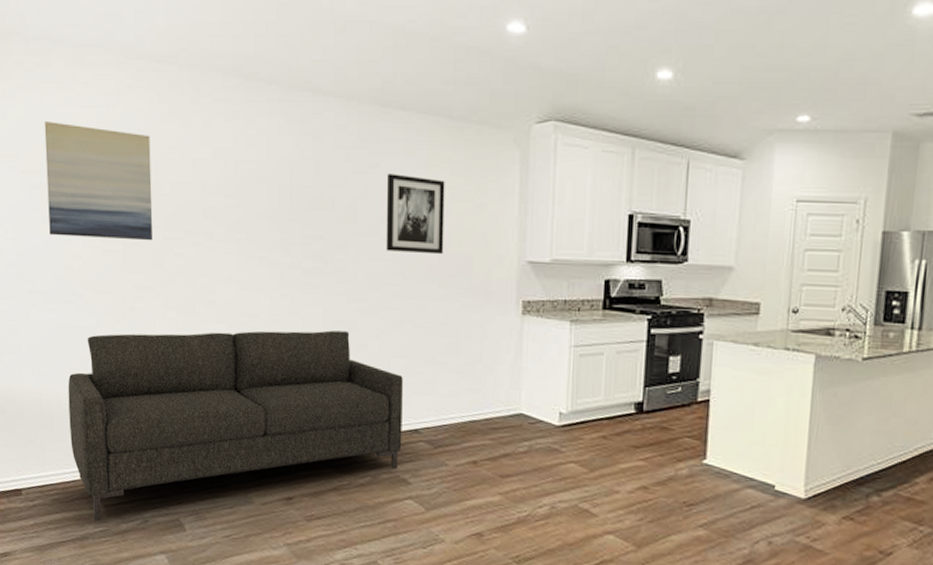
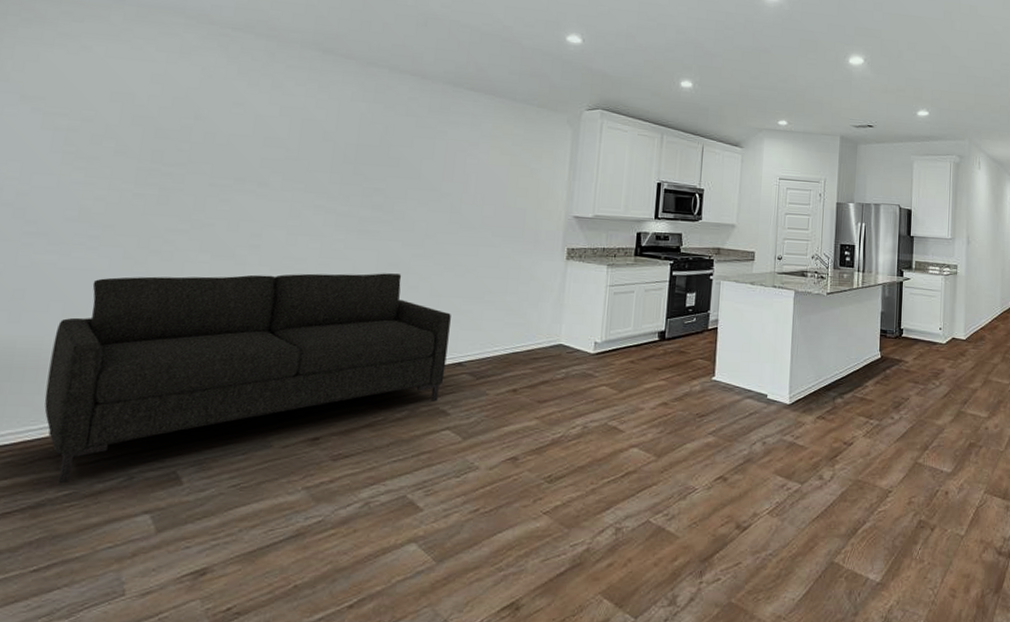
wall art: present [44,121,153,241] -> none [68,69,212,187]
wall art: present [386,174,445,255] -> none [445,140,506,209]

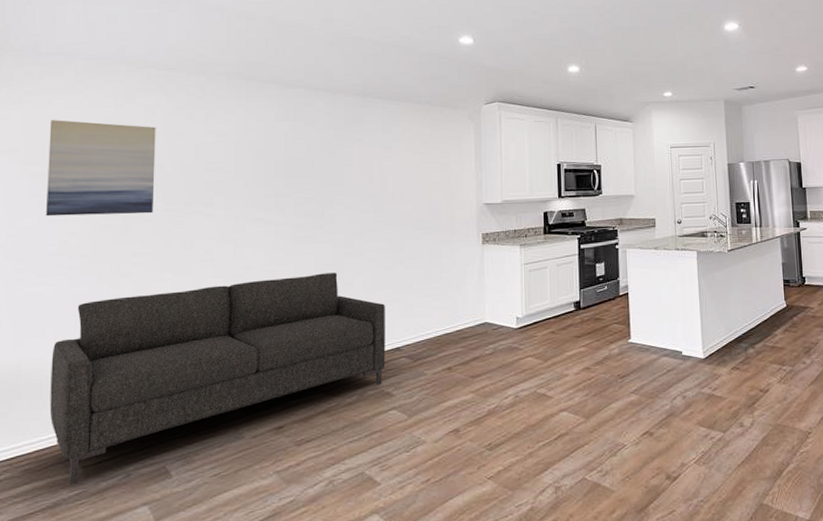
wall art: none [68,69,212,187] -> present [46,120,156,217]

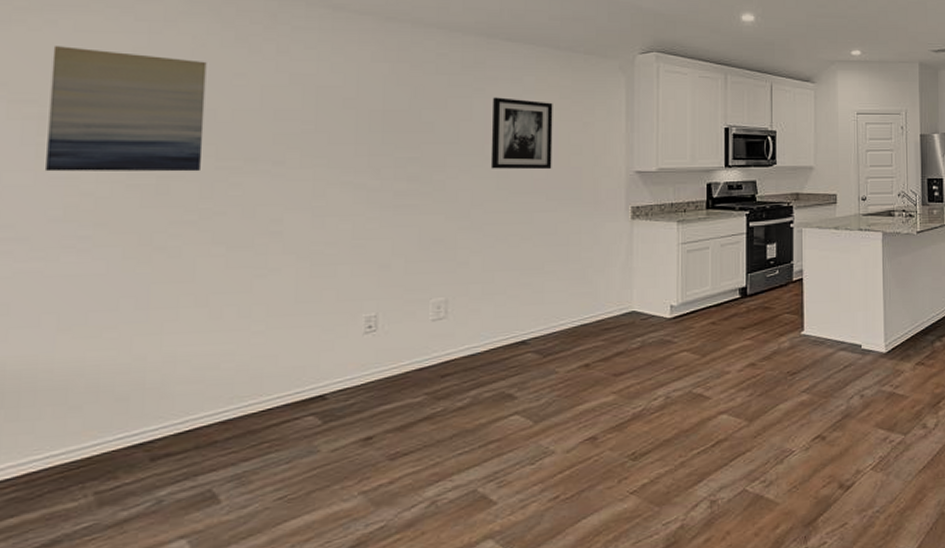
sofa: present [49,273,386,485] -> none [47,250,508,517]
wall art: none [368,145,417,205] -> present [490,97,553,170]

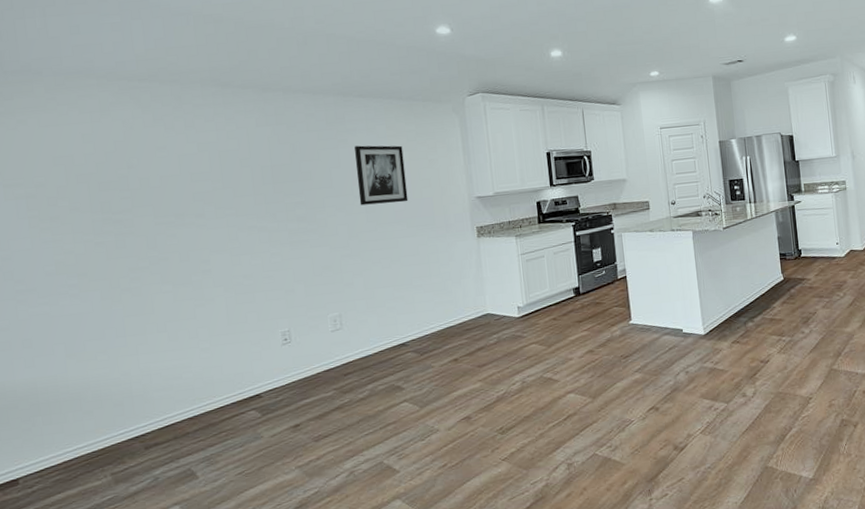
wall art: present [46,46,207,172] -> none [27,139,145,238]

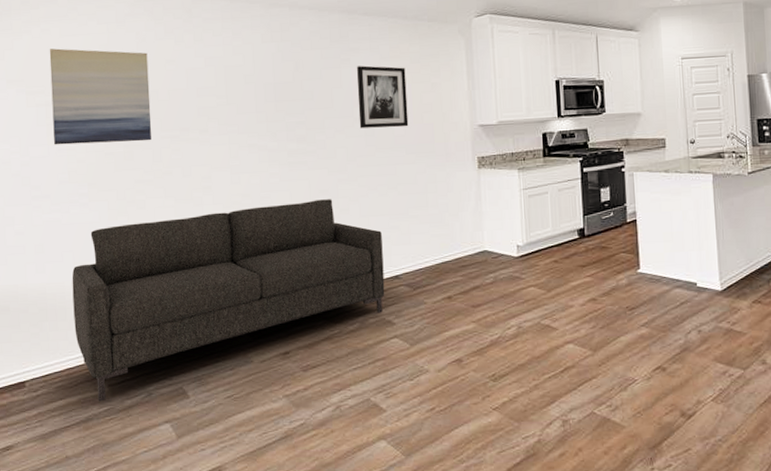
wall art: none [27,139,145,238] -> present [49,48,152,145]
sofa: none [65,274,393,491] -> present [72,199,385,402]

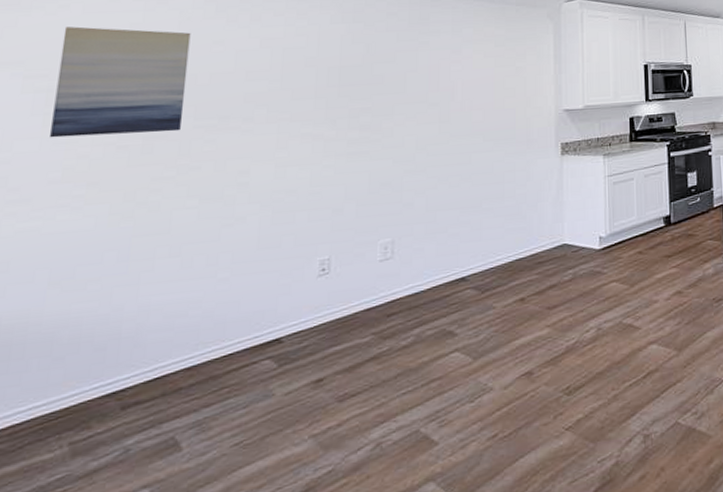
sofa: present [72,199,385,402] -> none [33,193,449,468]
wall art: present [357,65,409,129] -> none [433,48,489,115]

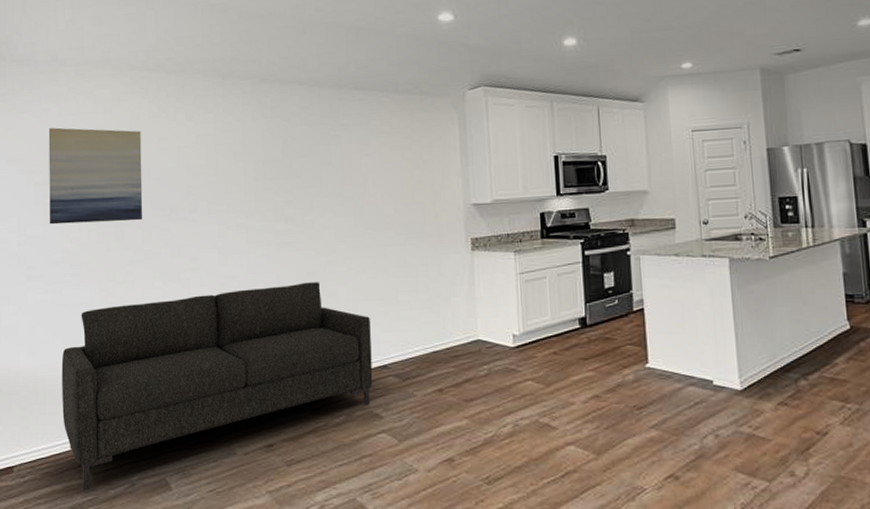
sofa: none [33,193,449,468] -> present [61,282,373,491]

